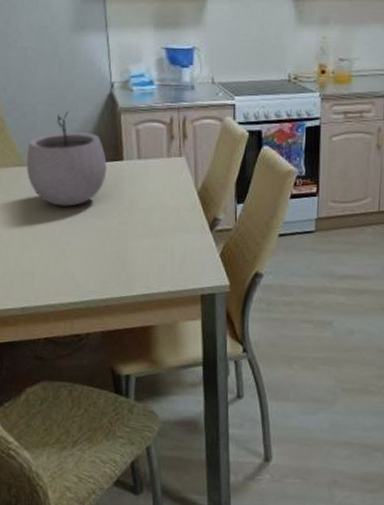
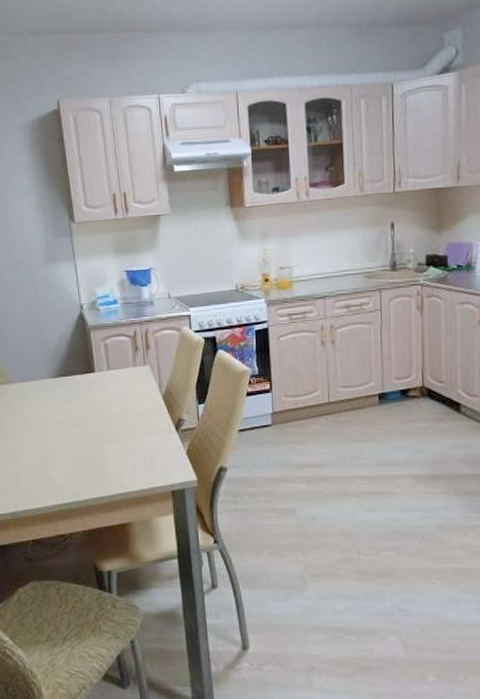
plant pot: present [26,110,107,207] -> none [10,332,81,417]

